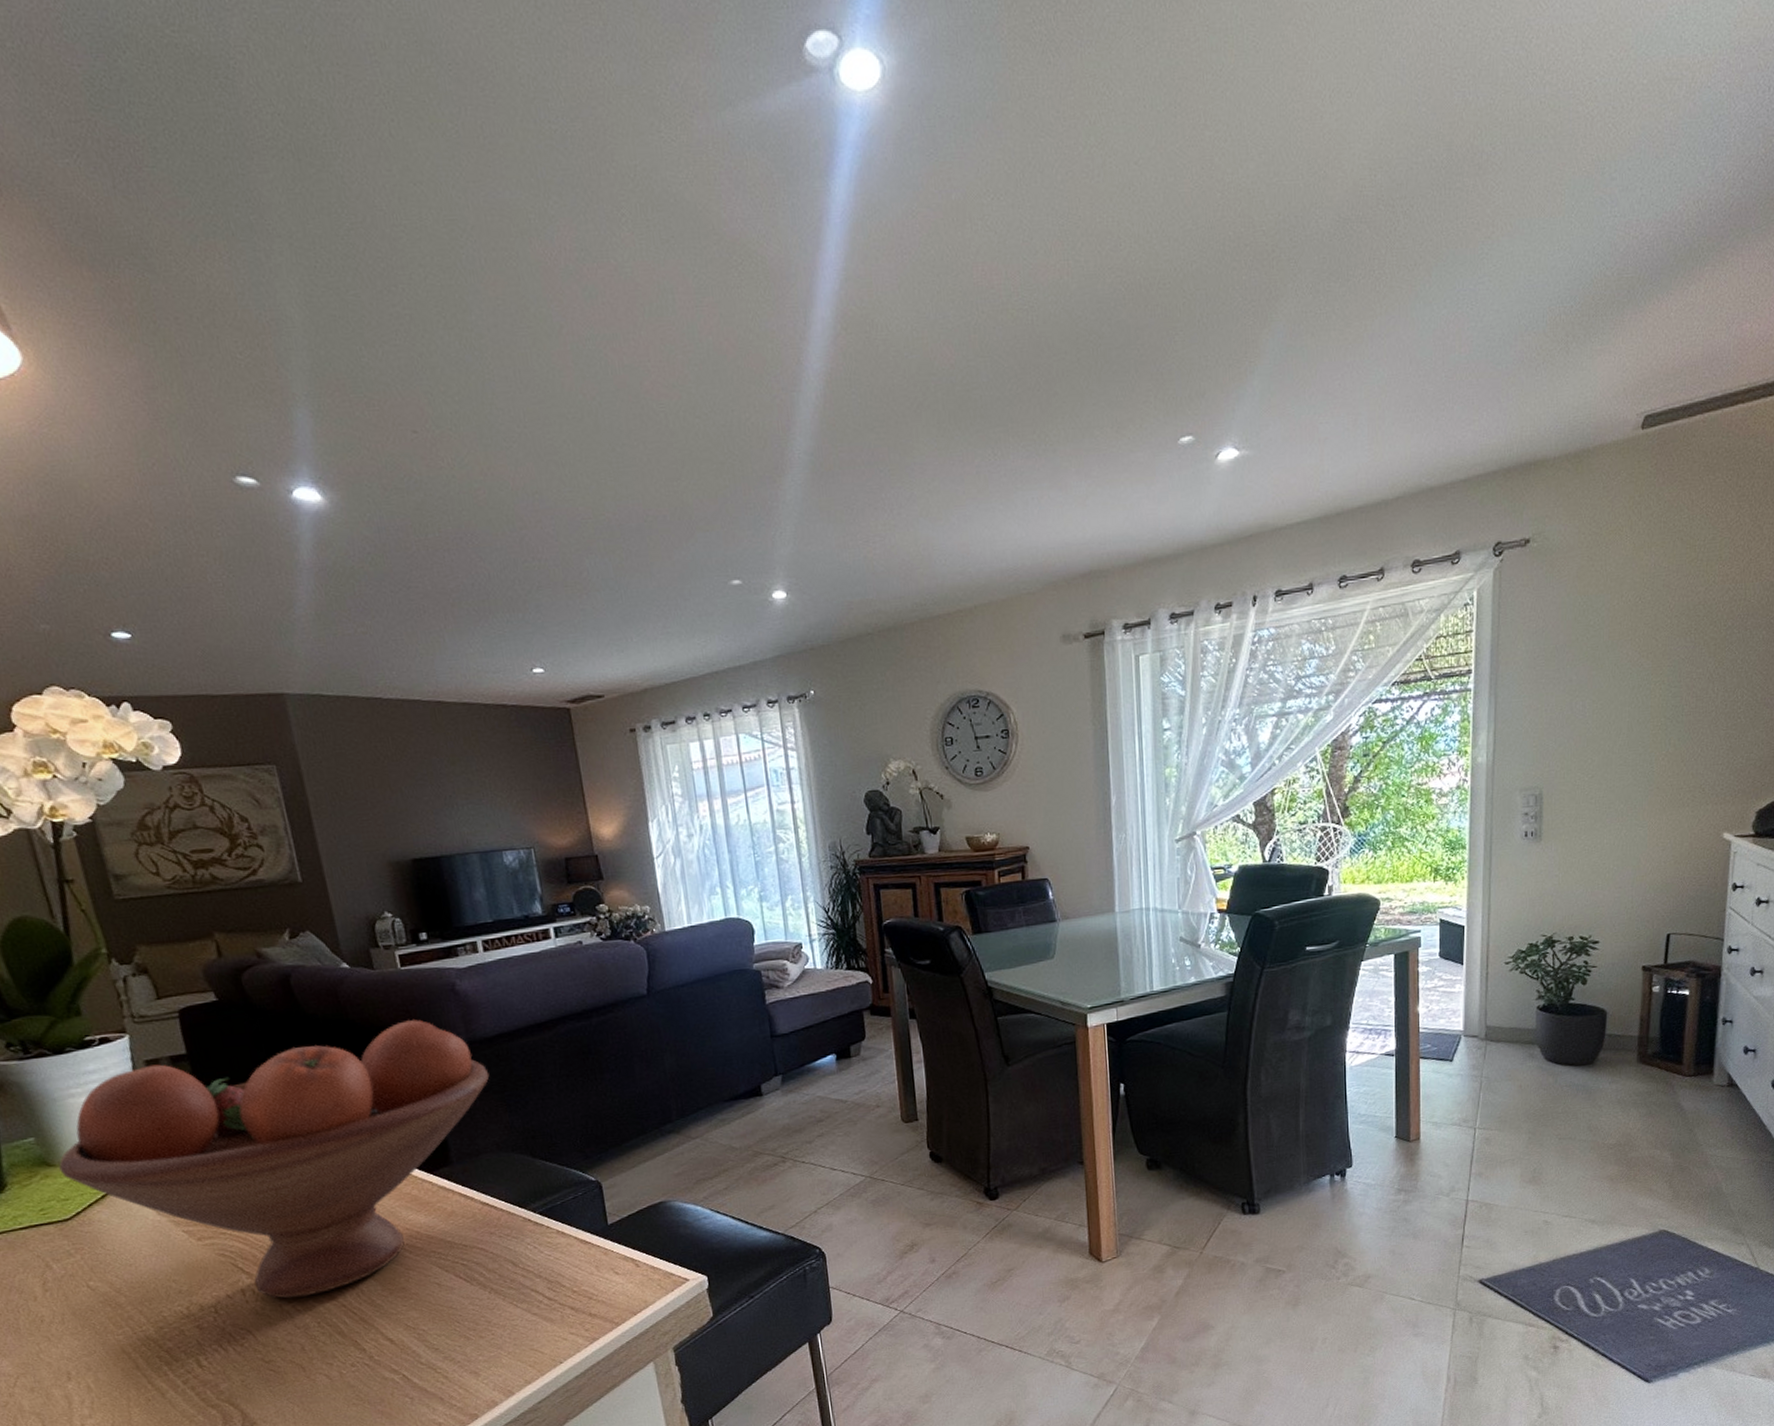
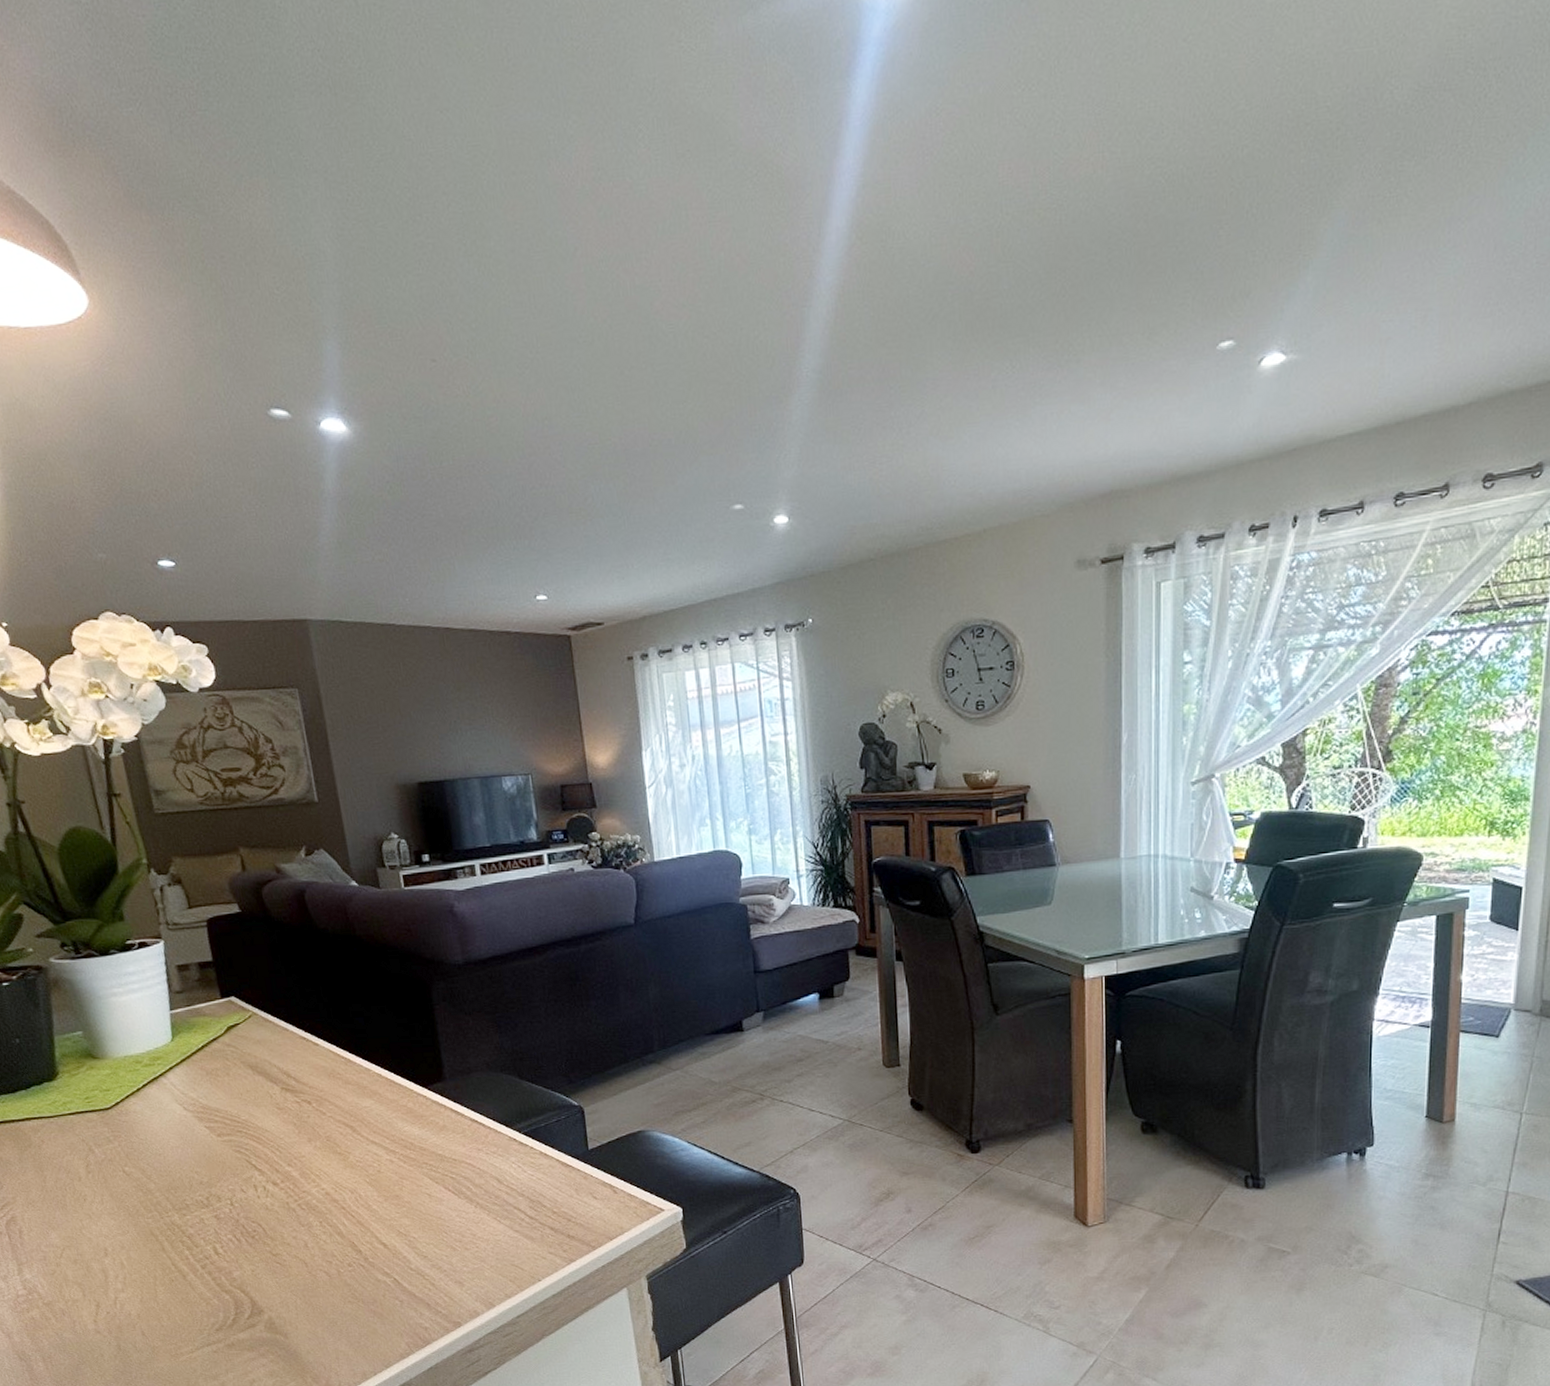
fruit bowl: present [59,1019,490,1299] -> none [102,938,483,1197]

